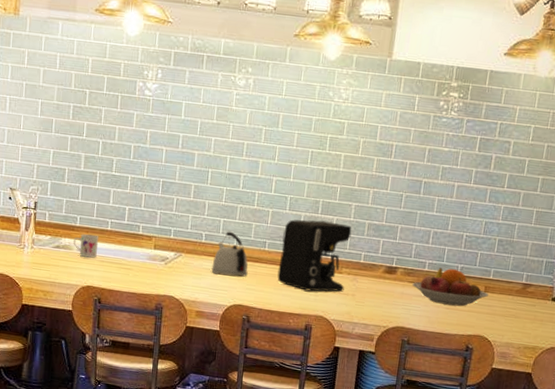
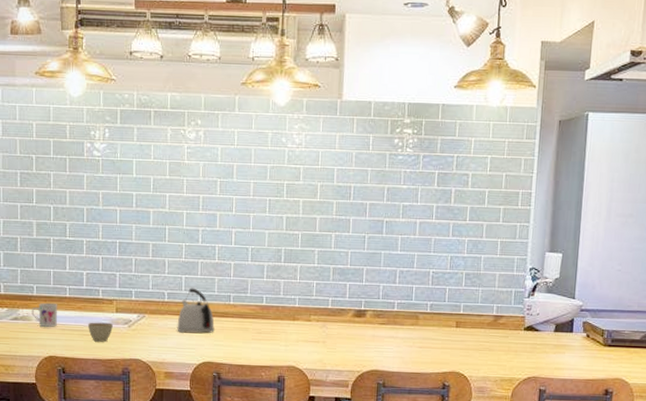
cup: none [126,256,150,277] -> present [88,322,113,342]
coffee maker: present [277,219,352,292] -> none [245,269,317,342]
fruit bowl: present [412,267,488,307] -> none [382,307,460,344]

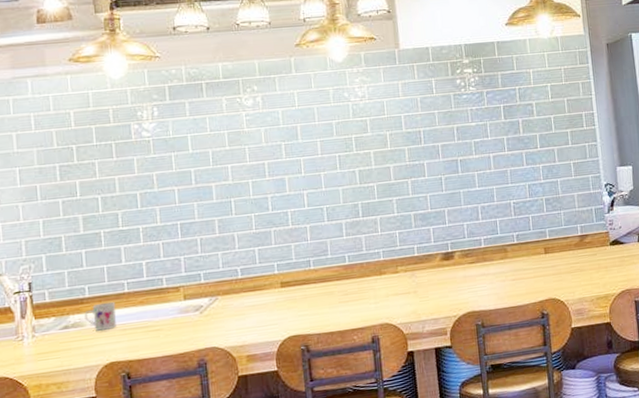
cup: present [88,322,113,342] -> none [153,312,182,337]
kettle: present [177,288,215,333] -> none [254,259,297,310]

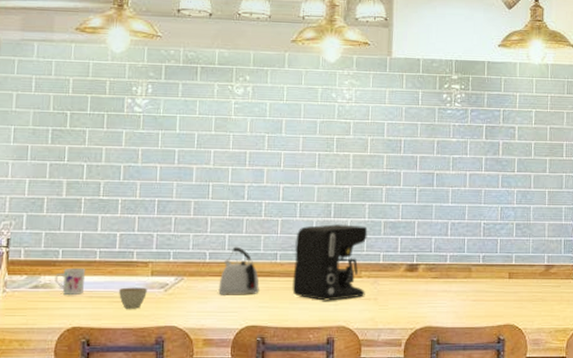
cup: none [153,312,182,337] -> present [119,287,147,309]
kettle: none [254,259,297,310] -> present [218,246,260,295]
coffee maker: none [326,221,405,301] -> present [292,224,368,301]

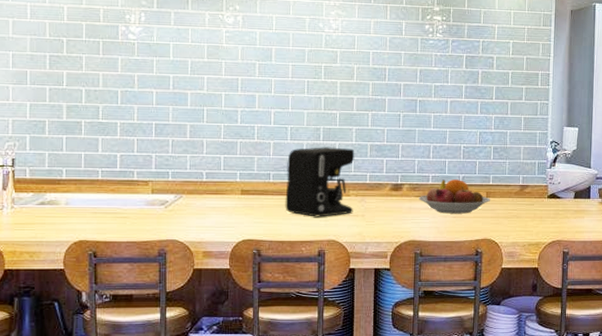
mug: present [55,267,86,295] -> none [60,186,89,211]
cup: present [119,287,147,309] -> none [122,204,148,224]
kettle: present [218,246,260,295] -> none [216,167,254,212]
fruit bowl: none [435,259,513,297] -> present [418,179,490,214]

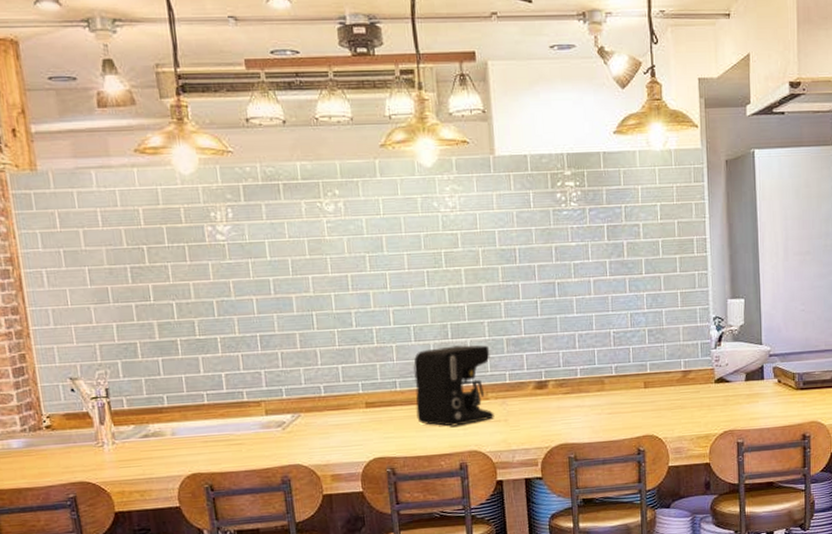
fruit bowl: present [418,179,490,214] -> none [567,370,649,411]

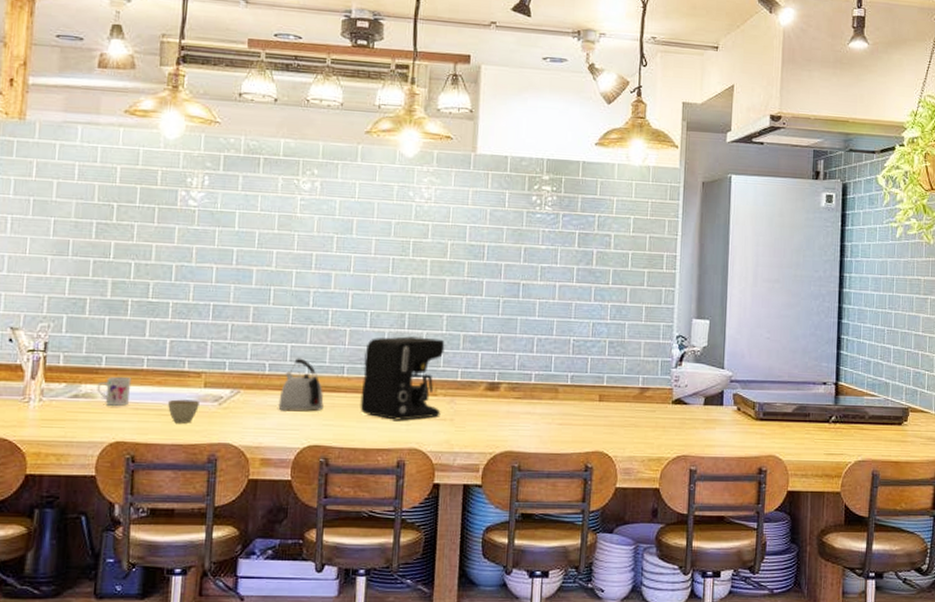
mug: none [164,412,197,441] -> present [97,376,132,406]
cup: none [234,427,264,451] -> present [168,399,199,423]
kettle: none [338,377,382,429] -> present [278,358,324,411]

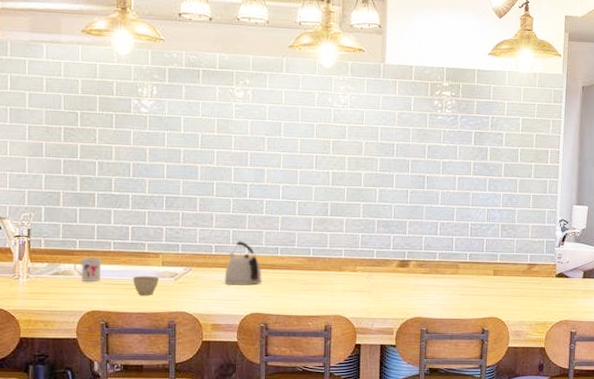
coffee maker: present [360,336,445,420] -> none [292,222,362,292]

